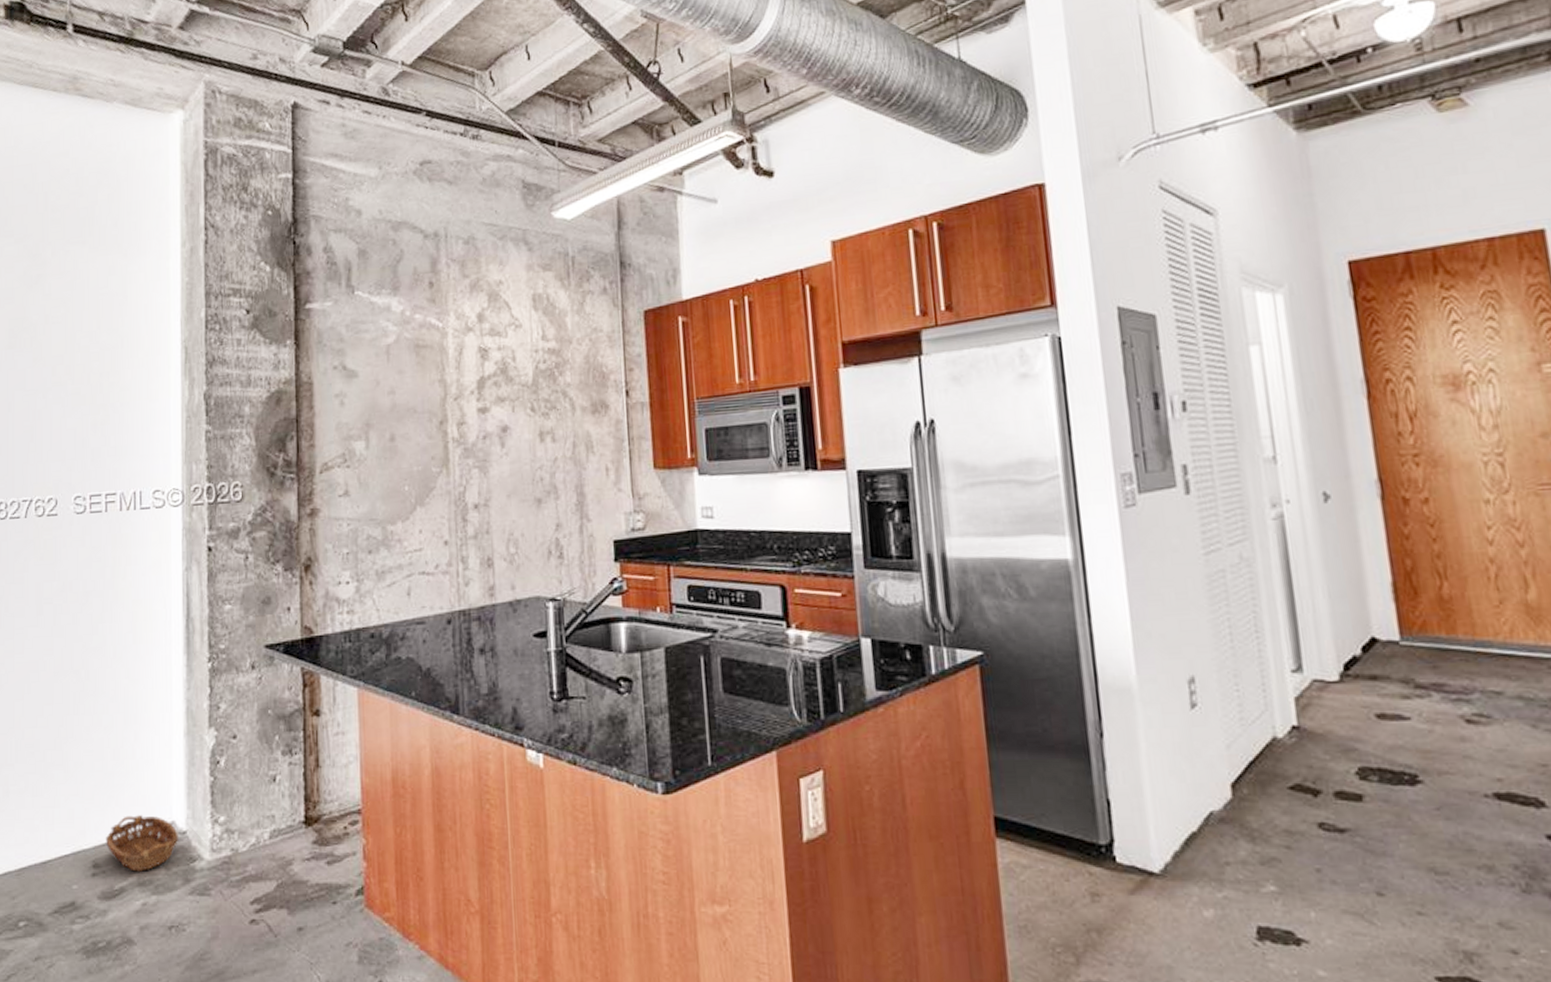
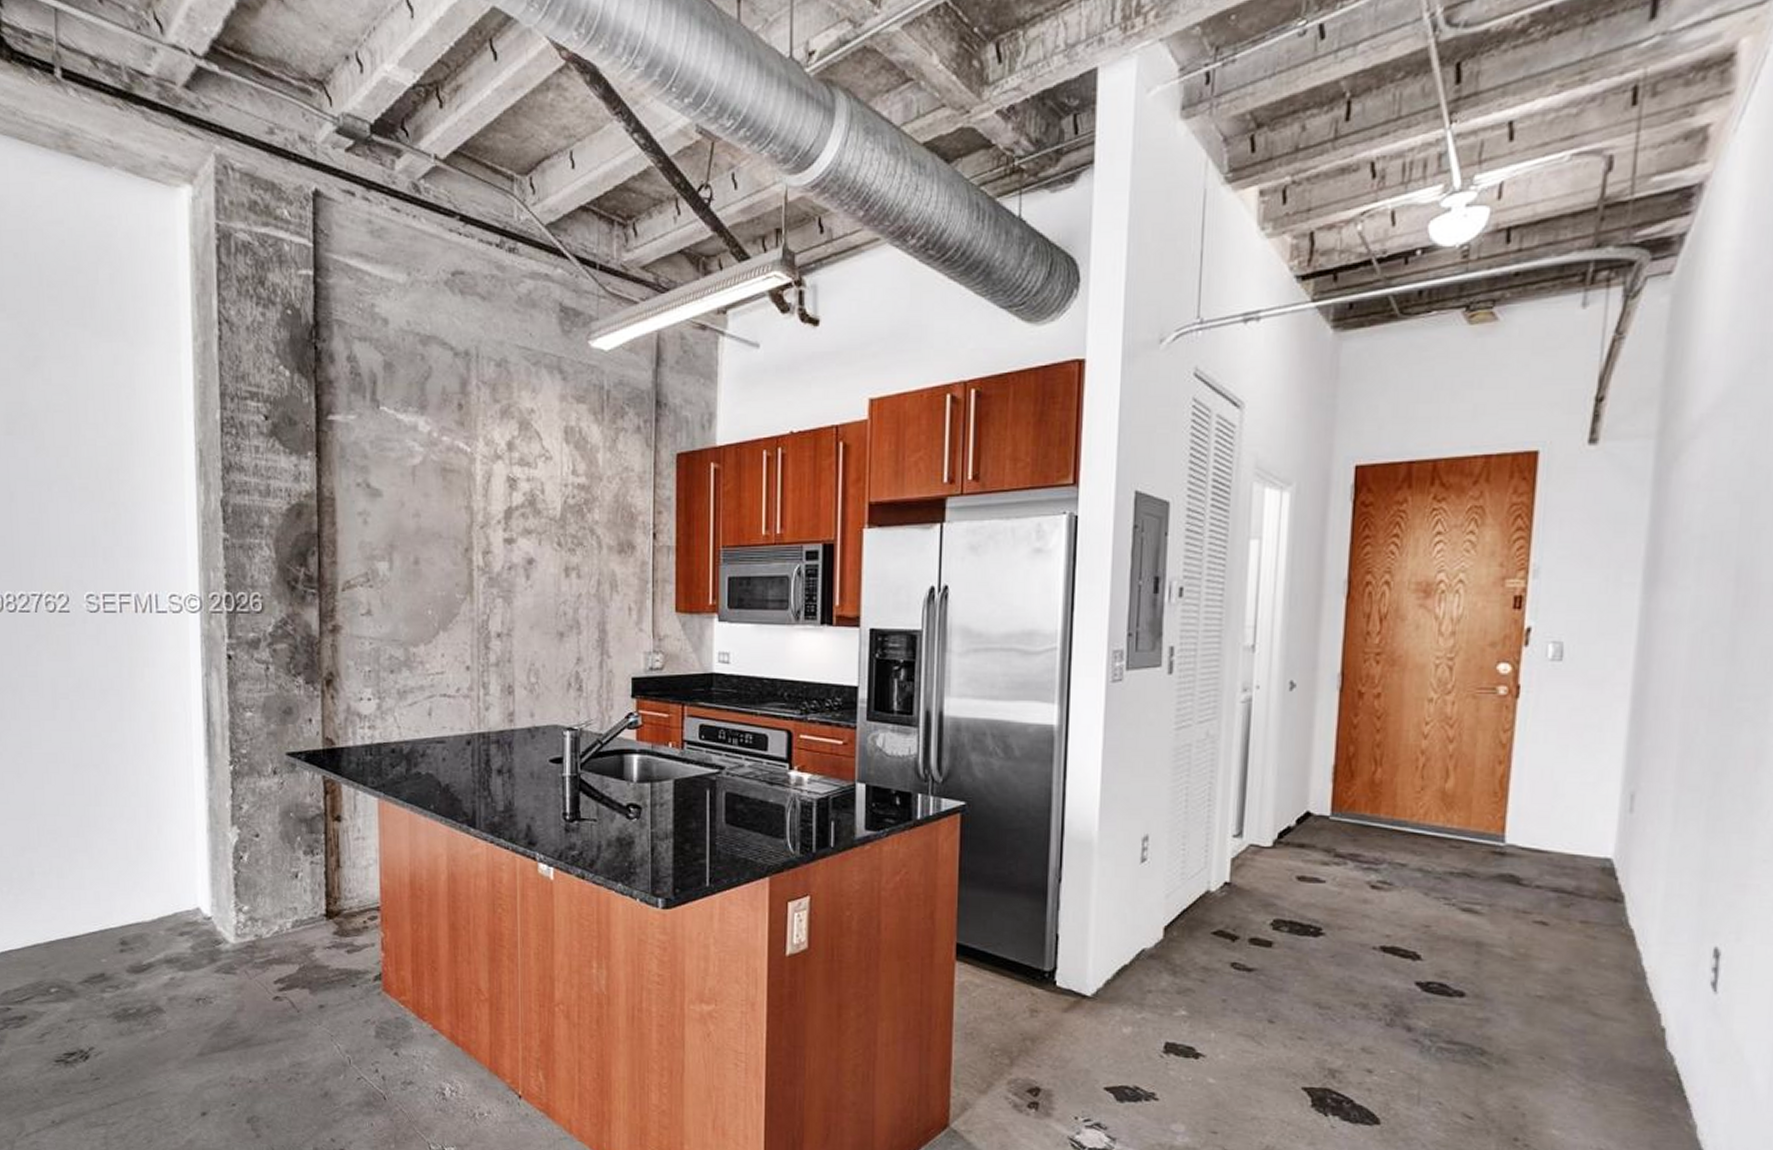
basket: present [106,815,178,872] -> none [133,900,204,950]

